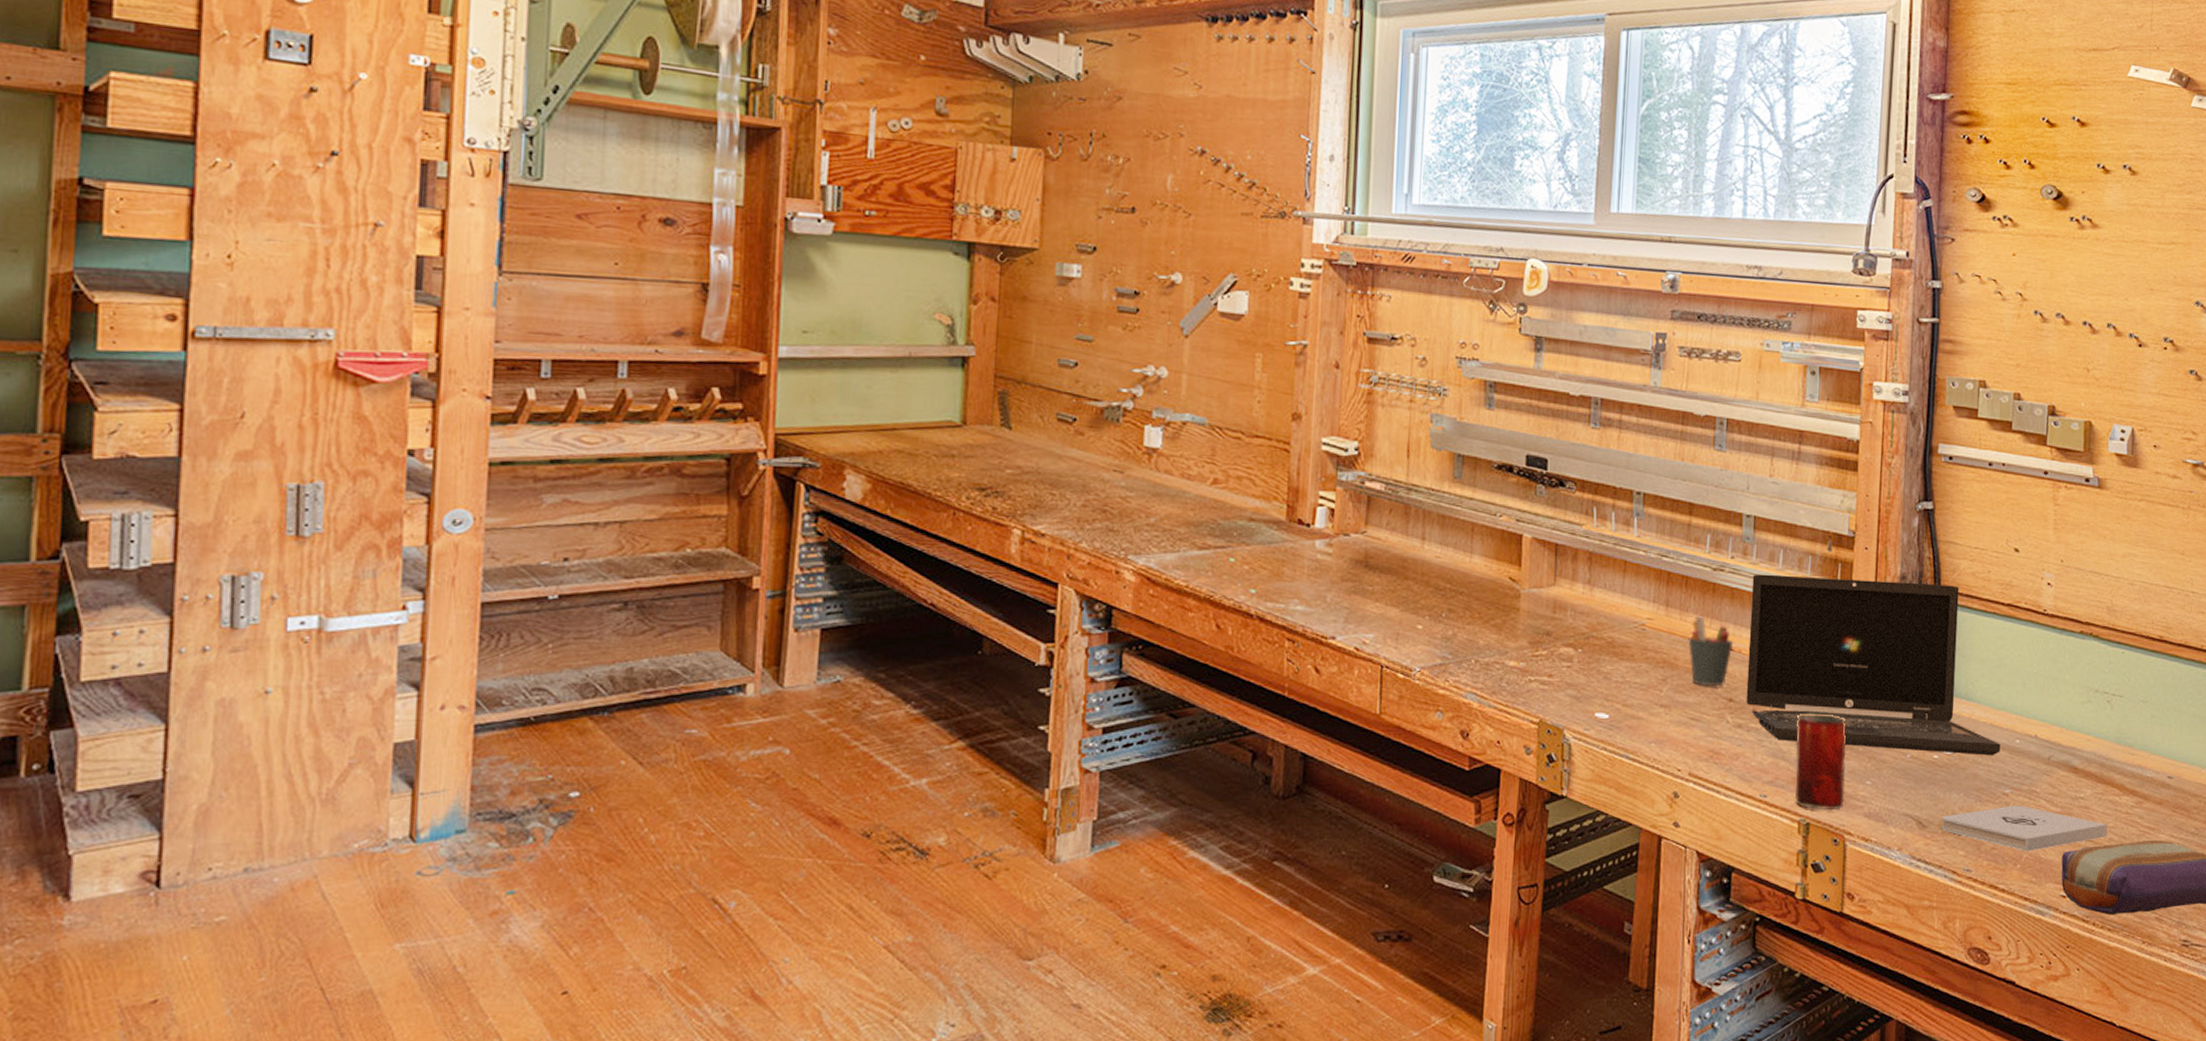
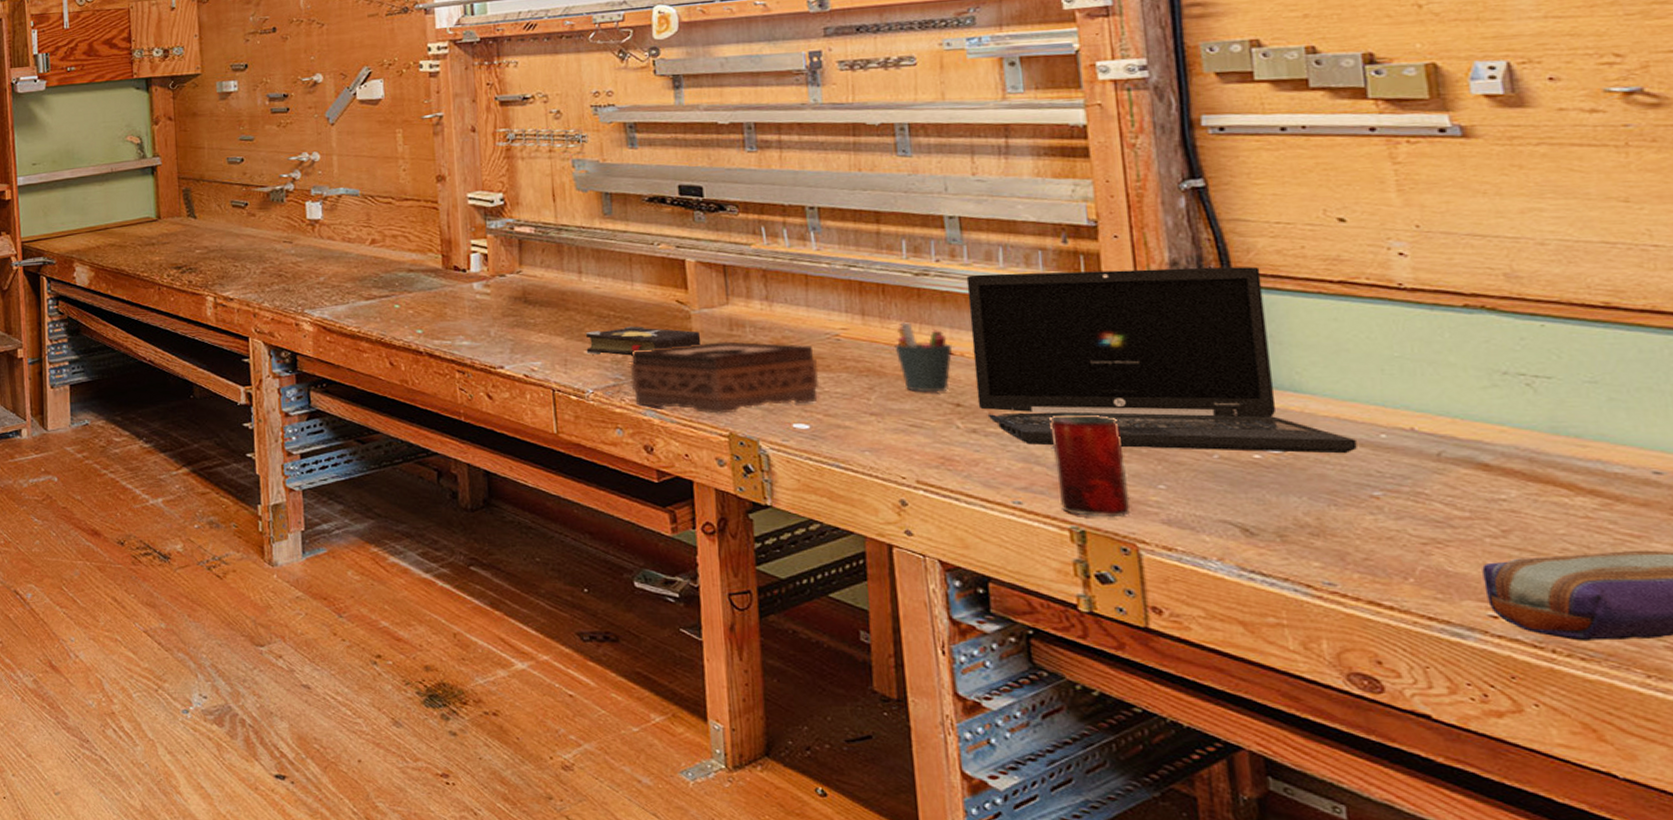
hardback book: none [1419,601,1527,634] -> present [586,326,701,356]
tissue box: none [1456,624,1623,701] -> present [629,341,820,415]
notepad: present [1941,805,2108,851] -> none [1278,510,1557,563]

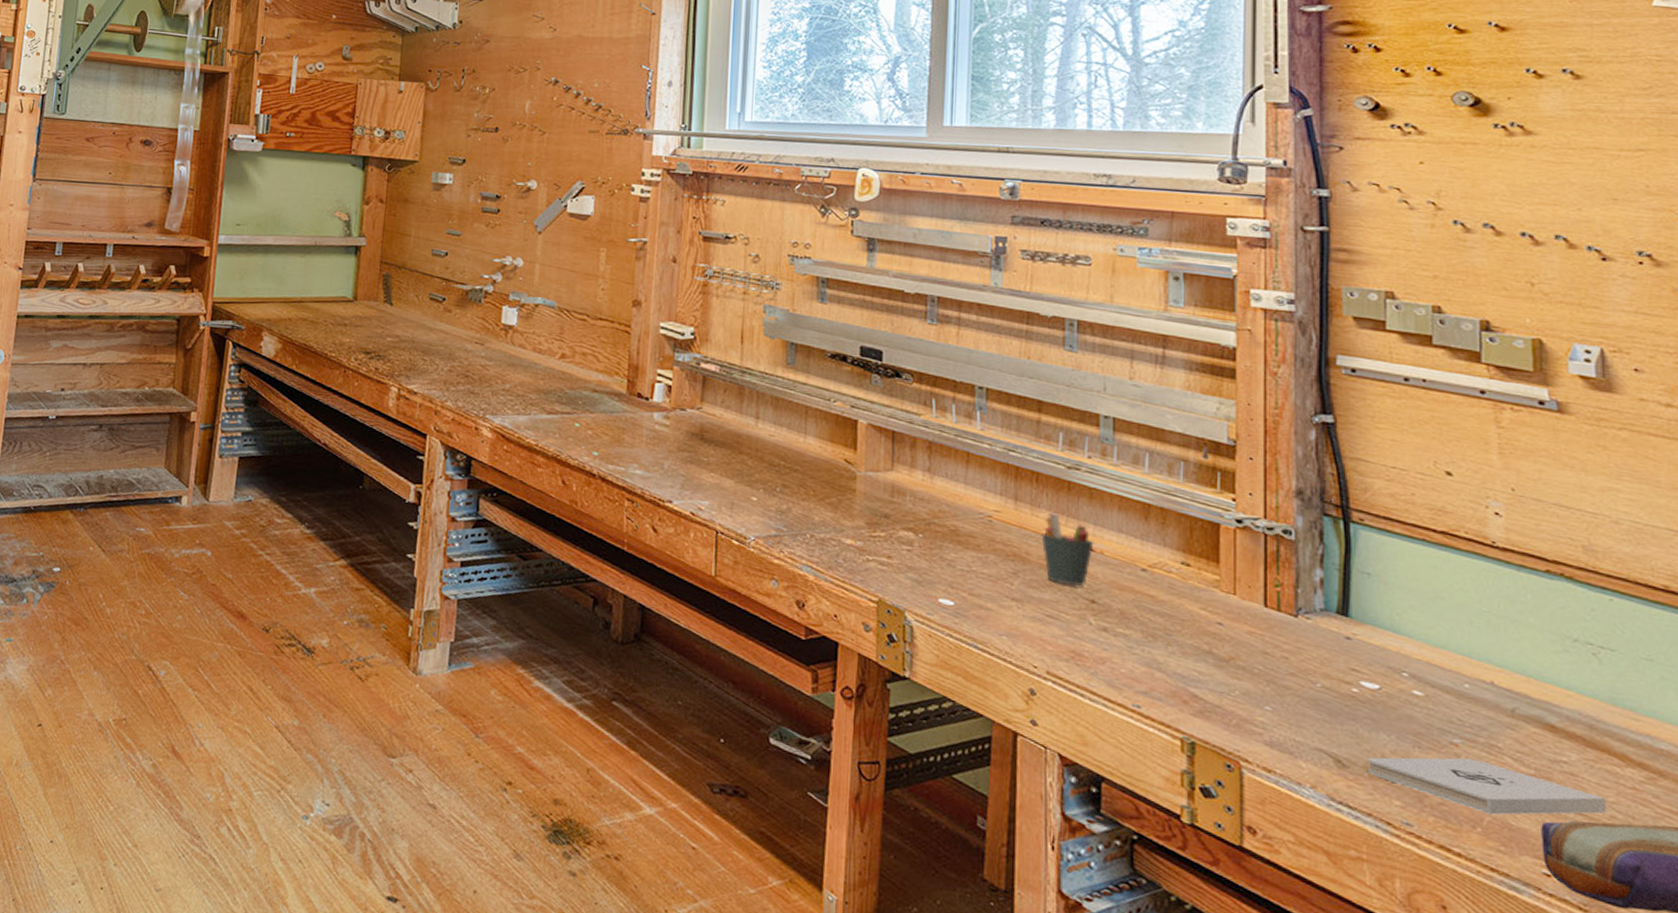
hardback book: present [586,326,701,356] -> none [753,478,863,509]
tissue box: present [629,341,820,415] -> none [791,503,969,581]
laptop: present [966,266,1357,454] -> none [1111,475,1443,699]
beverage can: present [1048,414,1131,518] -> none [1173,624,1238,734]
notepad: none [1278,510,1557,563] -> present [1367,757,1607,815]

